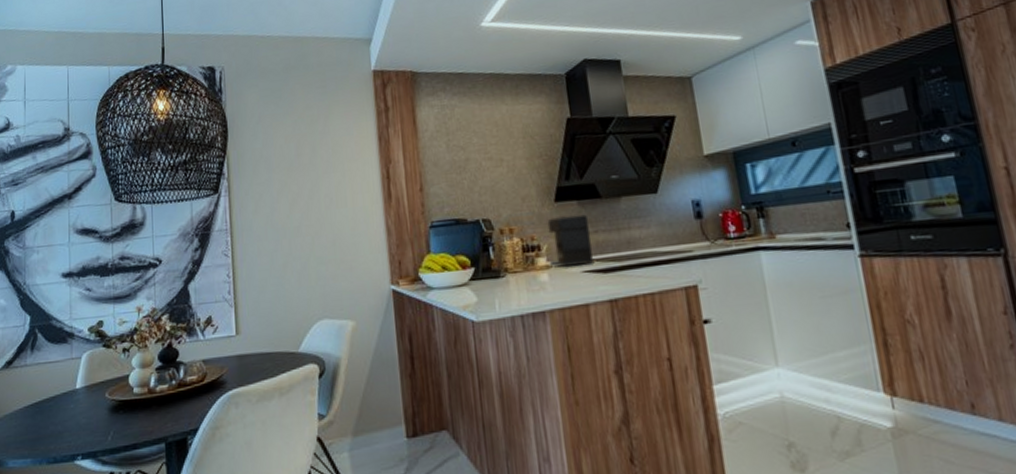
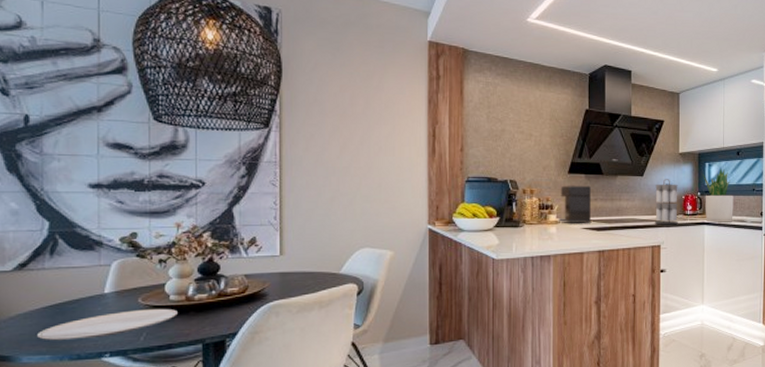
plate: none [21,402,141,443] -> present [37,308,178,341]
spice rack: none [676,191,720,257] -> present [654,178,679,225]
planter: none [742,168,803,246] -> present [702,169,734,222]

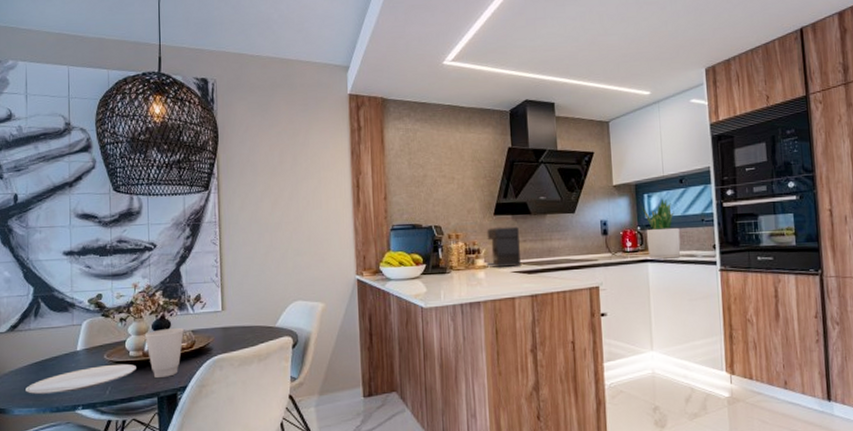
cup: none [188,272,235,325] -> present [144,328,184,379]
spice rack: present [654,178,679,225] -> none [589,213,618,265]

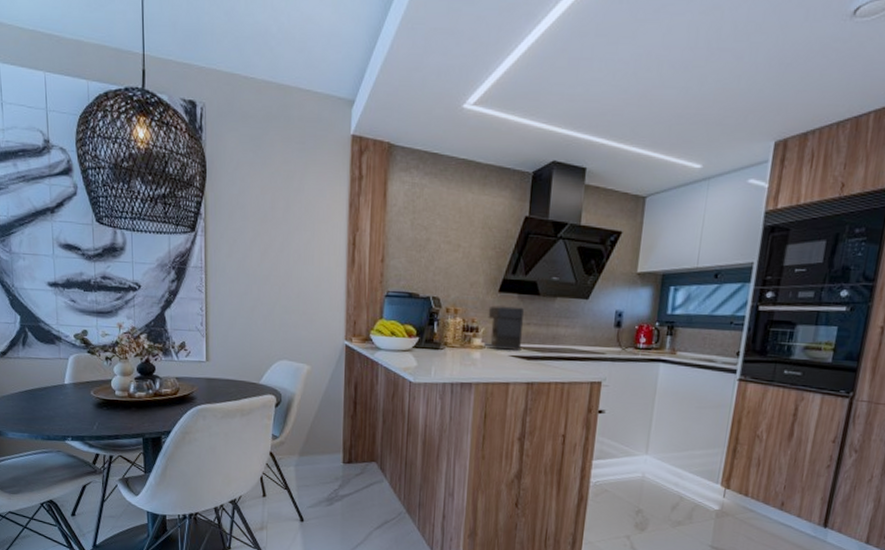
plate: present [26,363,136,395] -> none [18,401,122,423]
cup: present [144,328,184,379] -> none [129,372,168,421]
planter: present [640,199,681,259] -> none [662,295,703,361]

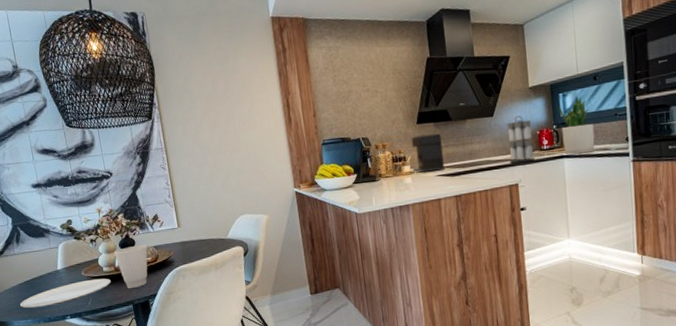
plate: none [18,401,122,423] -> present [20,278,111,308]
cup: none [129,372,168,421] -> present [113,245,148,289]
spice rack: none [596,302,631,360] -> present [507,115,536,164]
planter: none [662,295,703,361] -> present [556,97,595,155]

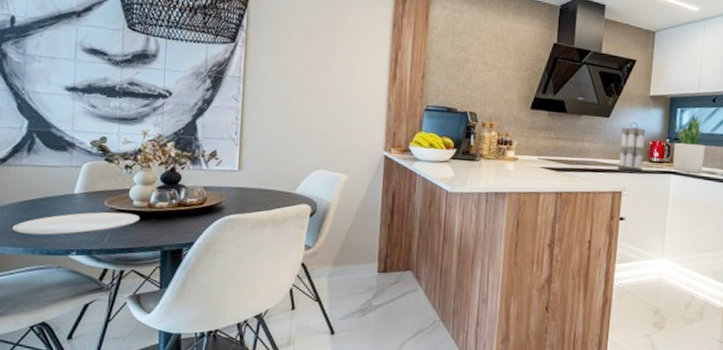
cup: present [113,245,148,289] -> none [151,182,195,232]
coffee maker: present [411,133,445,173] -> none [516,121,553,163]

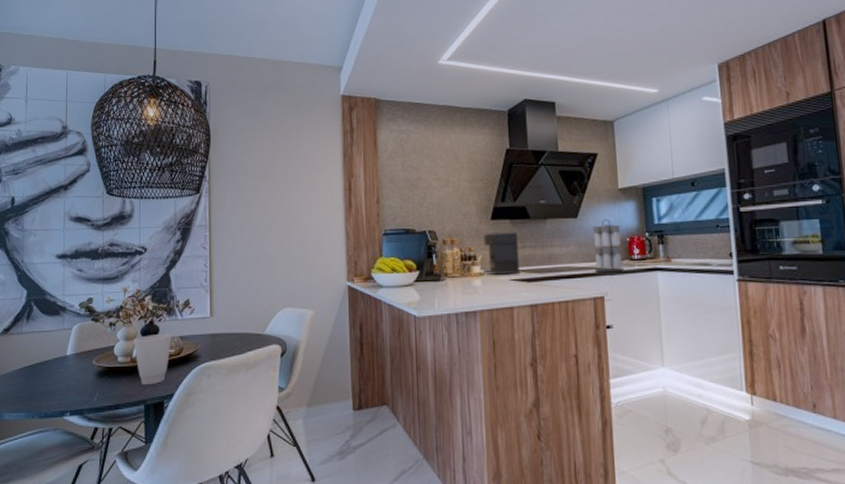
plate: present [13,212,140,236] -> none [16,369,124,400]
cup: none [151,182,195,232] -> present [133,334,172,386]
coffee maker: none [516,121,553,163] -> present [482,232,521,275]
planter: present [672,116,705,174] -> none [649,204,694,268]

